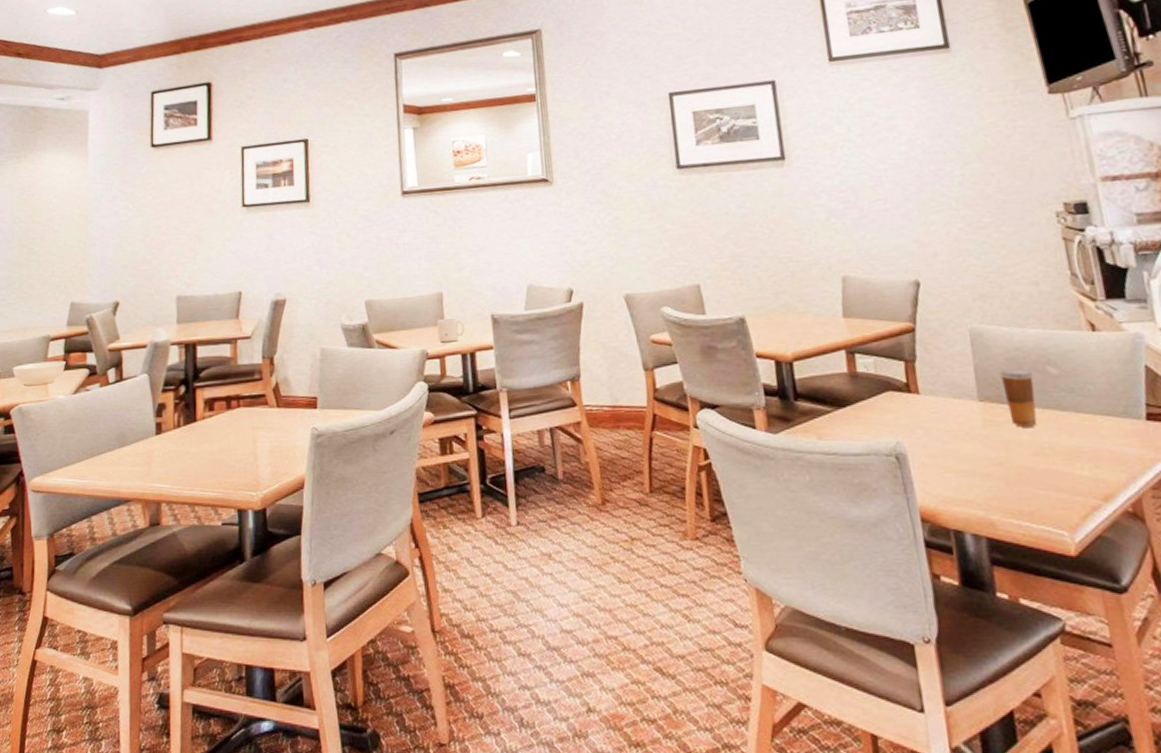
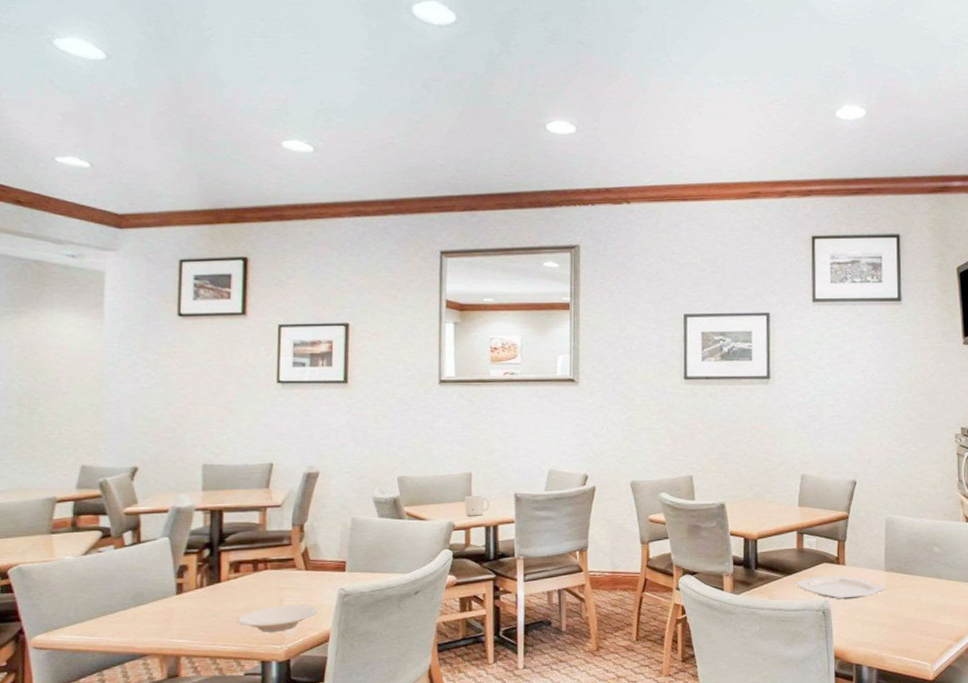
bowl: present [12,360,66,387] -> none [10,522,75,547]
saucer: none [213,445,291,477] -> present [237,604,317,632]
plate: none [850,408,984,441] -> present [794,576,885,600]
beverage cup: present [1000,368,1038,427] -> none [902,548,923,590]

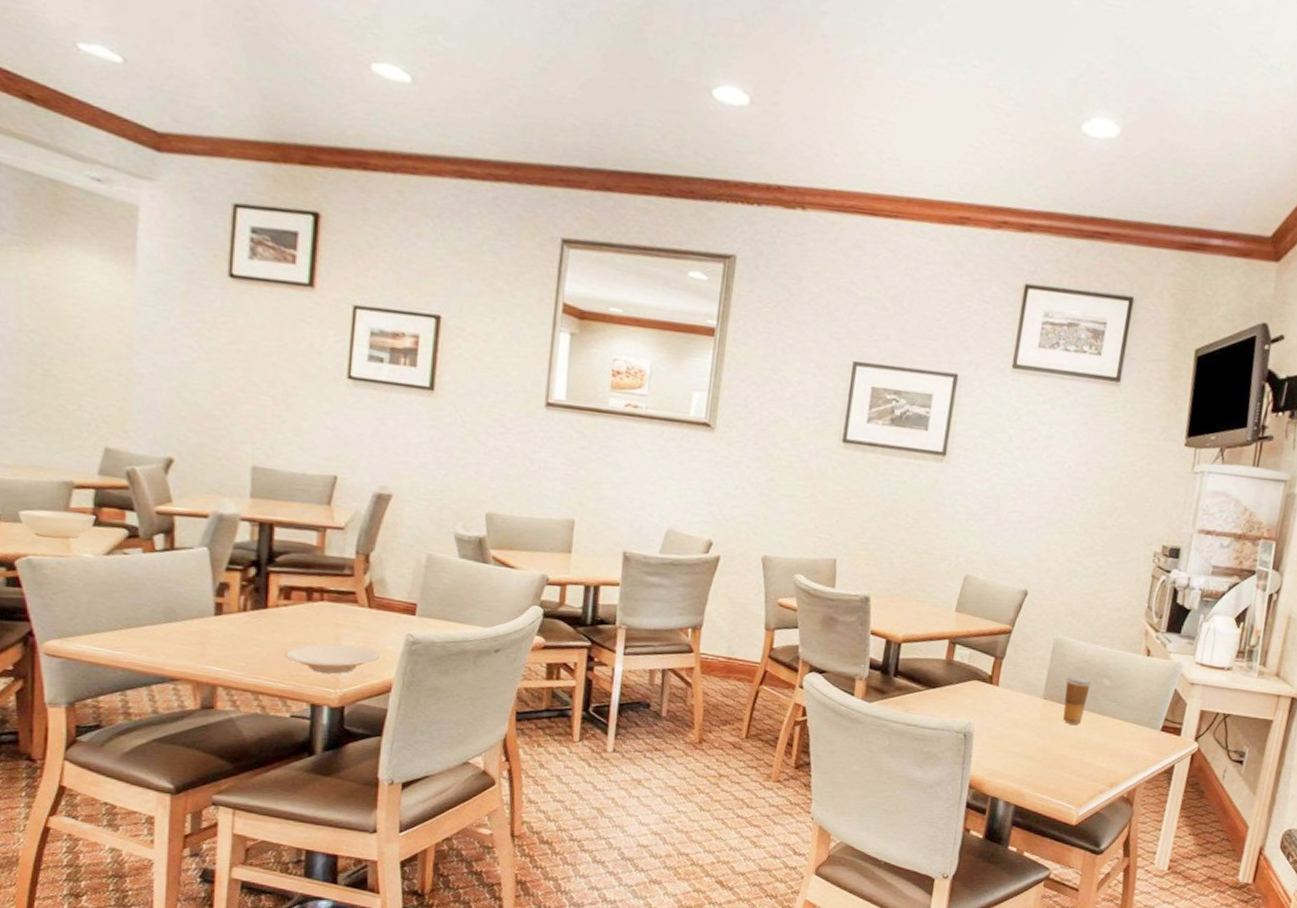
bowl: none [10,522,75,547] -> present [18,509,96,539]
mug: present [464,495,490,516] -> none [562,546,593,572]
plate: present [794,576,885,600] -> none [936,694,1040,725]
beverage cup: none [902,548,923,590] -> present [1063,676,1091,725]

